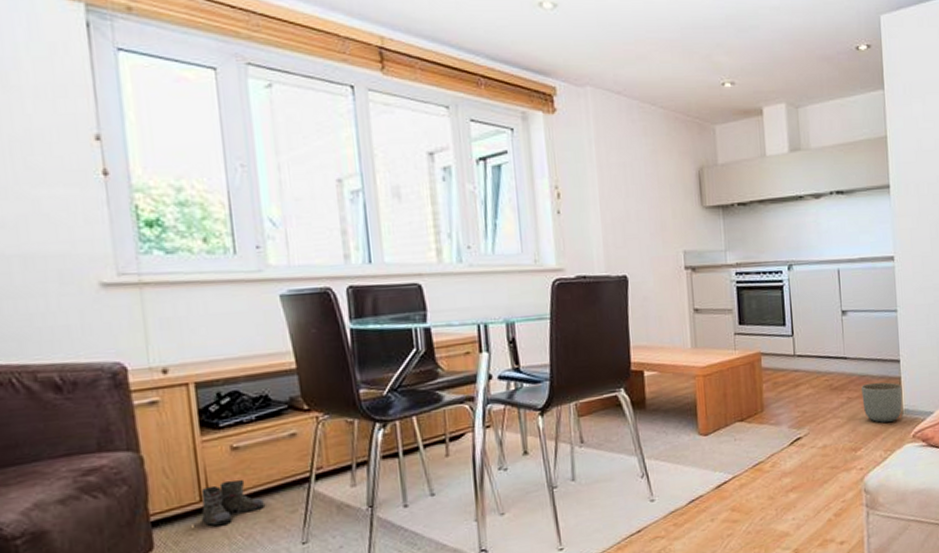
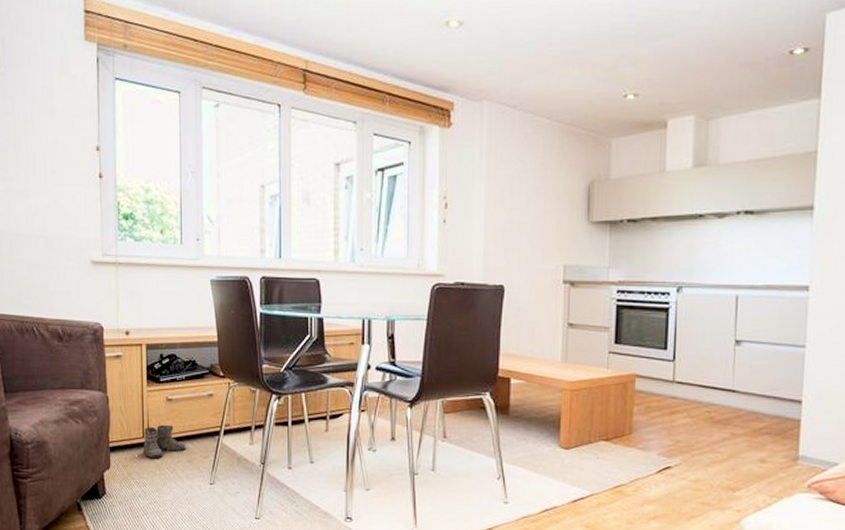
planter: present [861,382,903,423] -> none [749,421,801,466]

